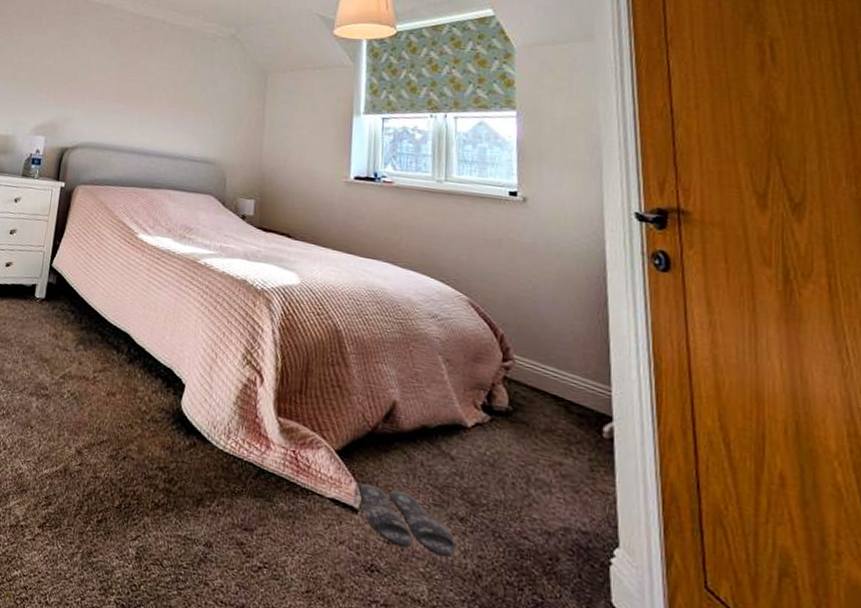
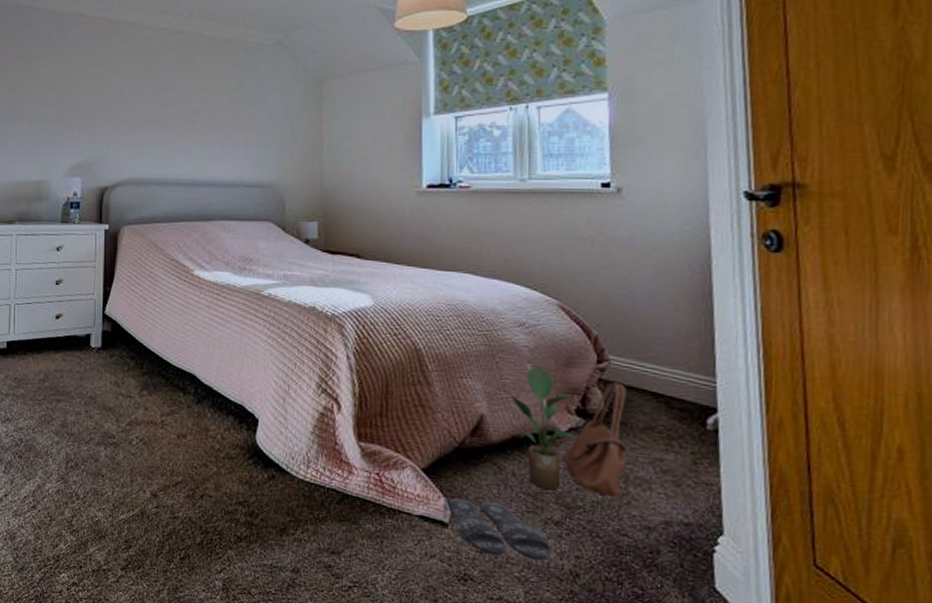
potted plant: none [421,358,481,485] -> present [509,366,575,490]
handbag: none [468,381,529,498] -> present [562,382,627,497]

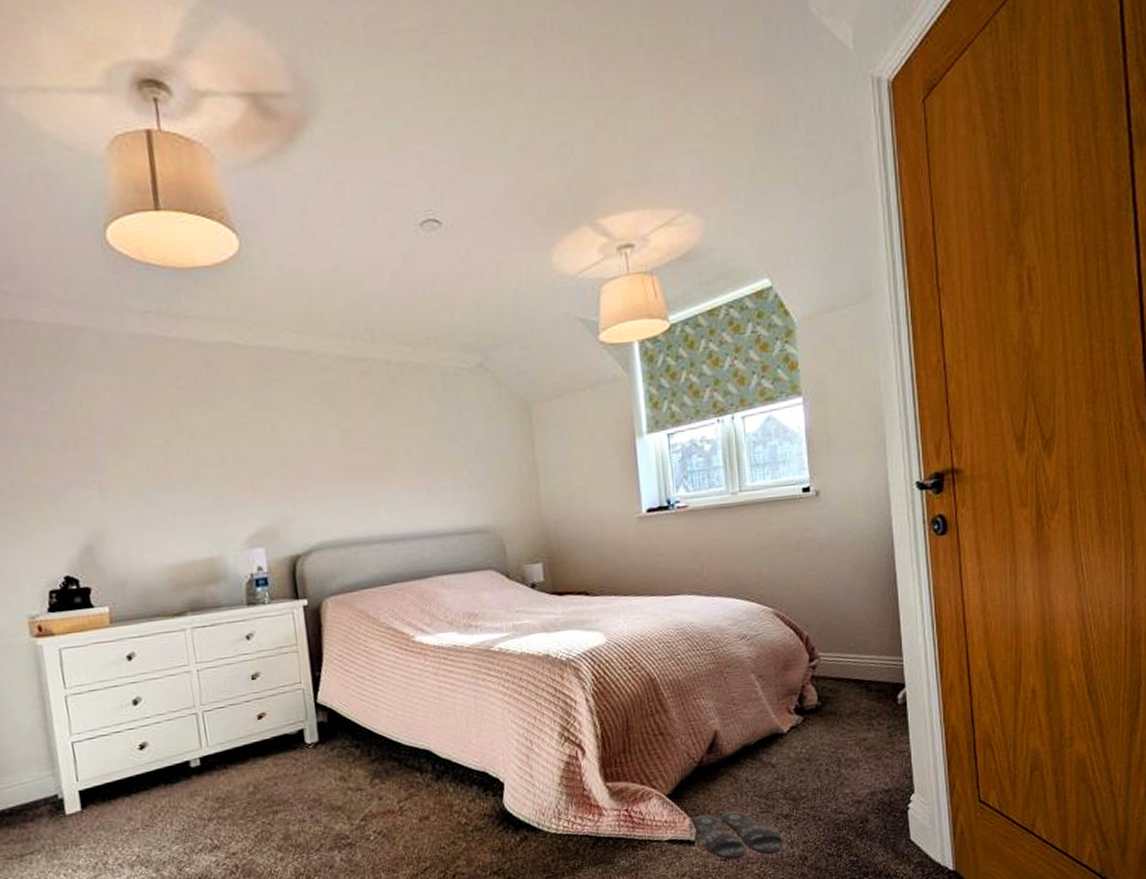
potted plant: present [509,366,575,490] -> none [738,674,796,789]
handbag: present [562,382,627,497] -> none [786,676,839,782]

